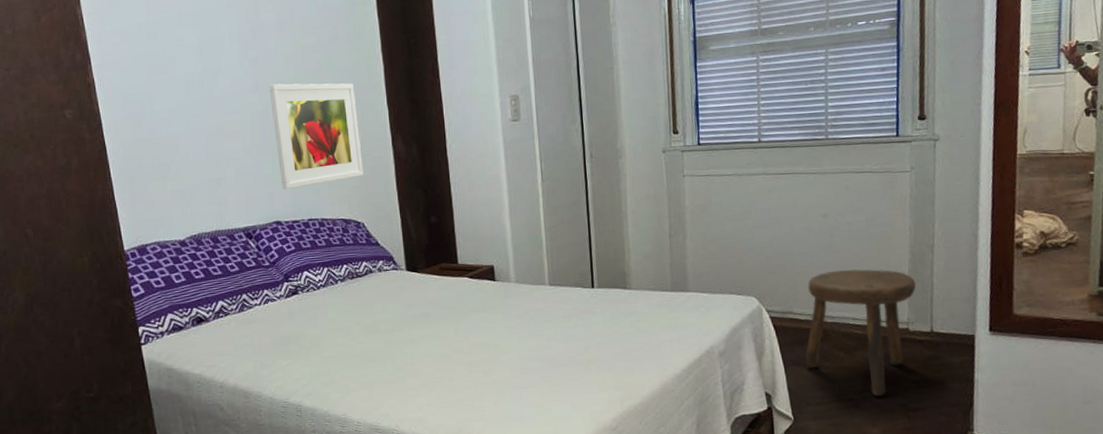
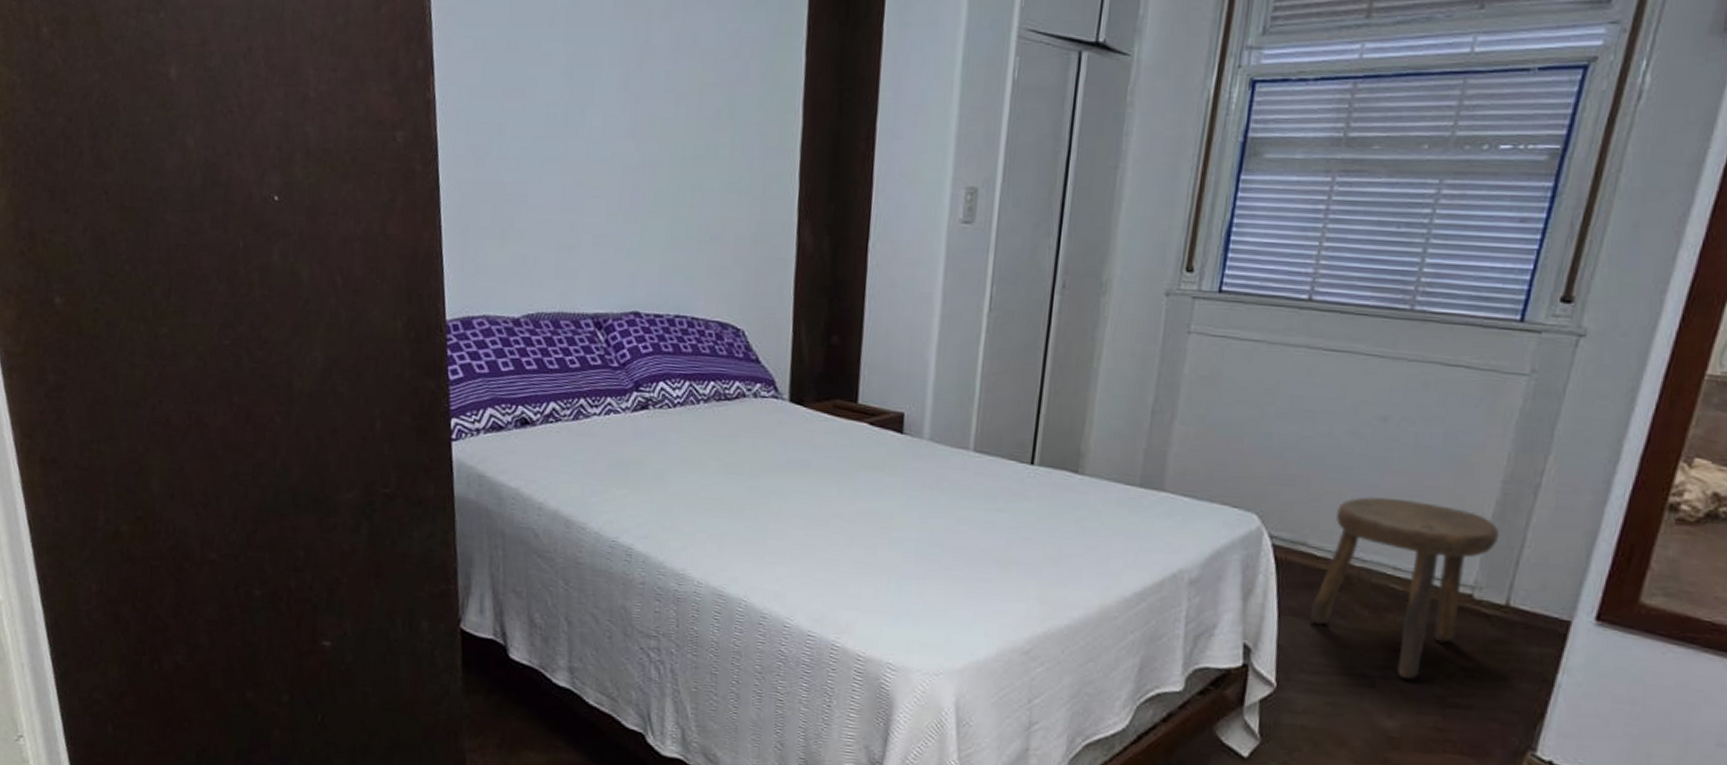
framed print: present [269,83,364,190] -> none [648,130,759,273]

